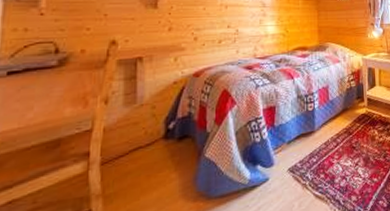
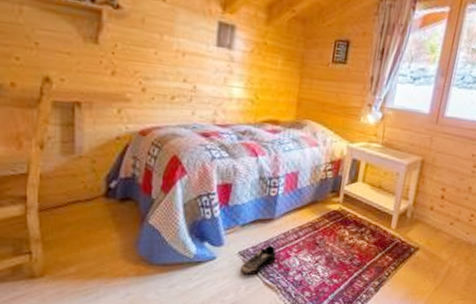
shoe: none [291,157,321,191] -> present [239,246,276,276]

